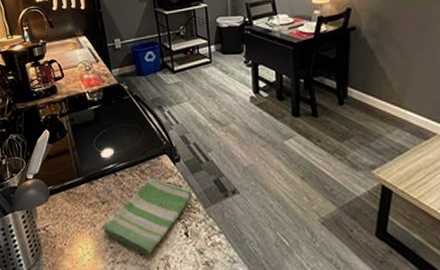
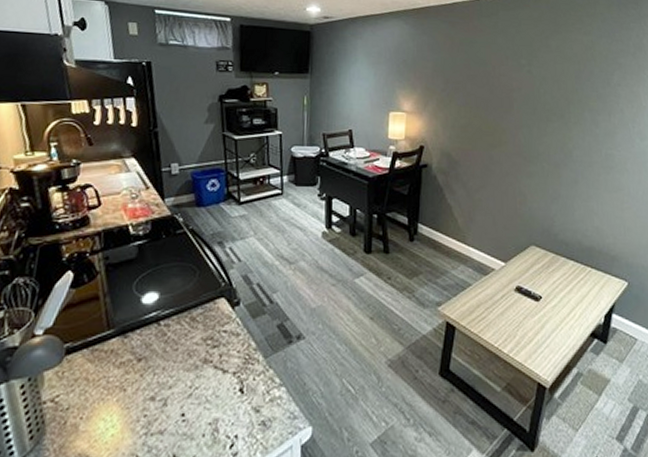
dish towel: present [102,177,192,254] -> none [134,325,251,419]

